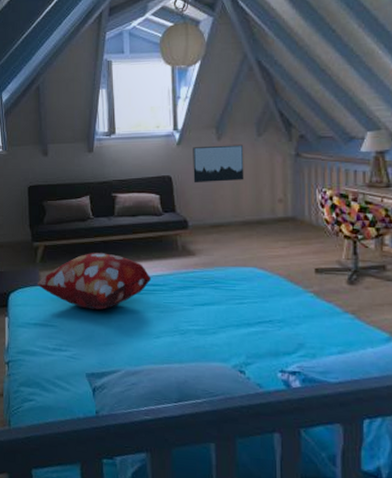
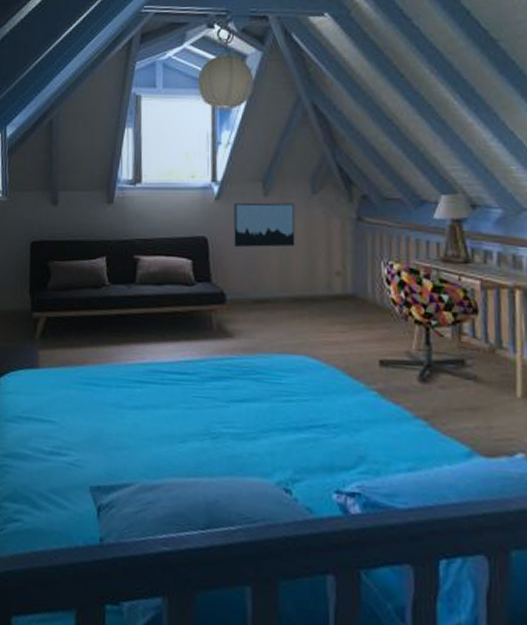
decorative pillow: present [38,253,152,310] -> none [35,329,178,403]

